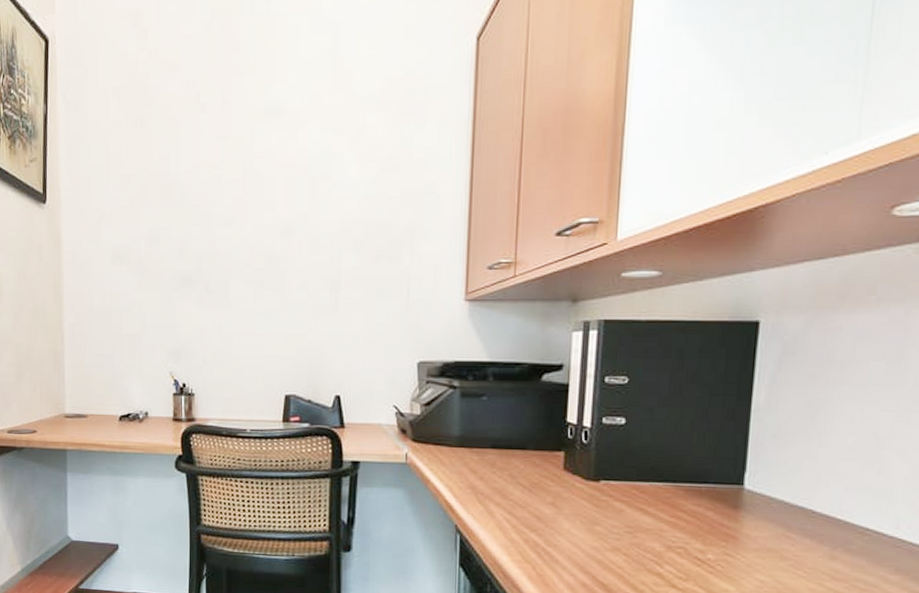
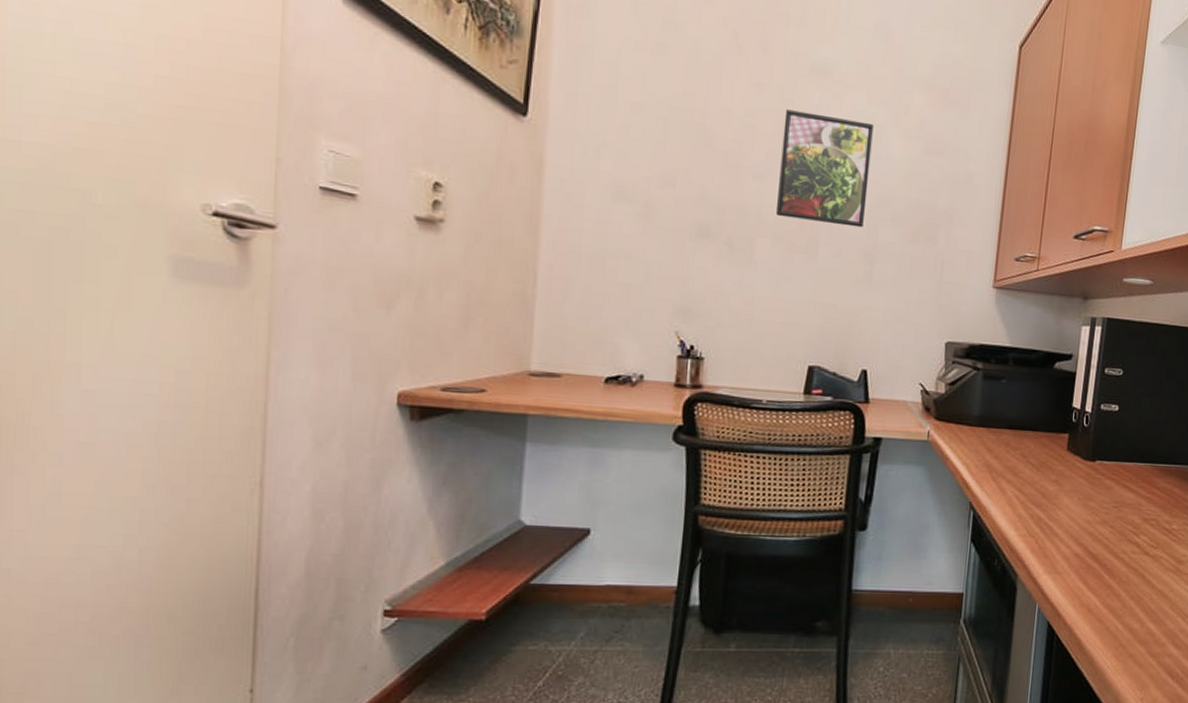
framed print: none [246,152,329,258] -> present [776,109,874,228]

